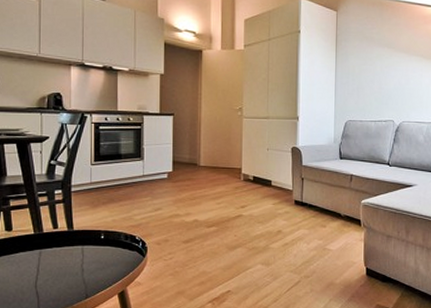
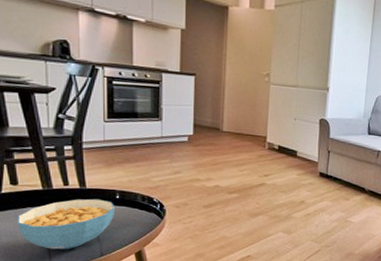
cereal bowl: none [9,240,101,294] -> present [17,198,116,250]

